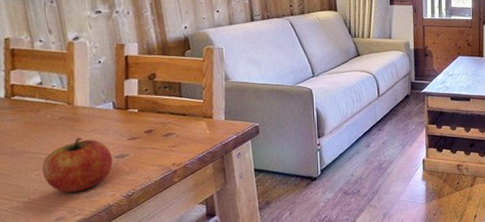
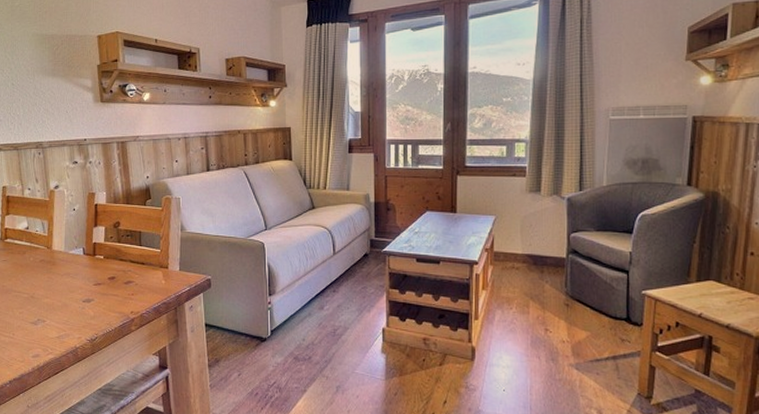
fruit: present [42,137,113,193] -> none [25,279,80,332]

